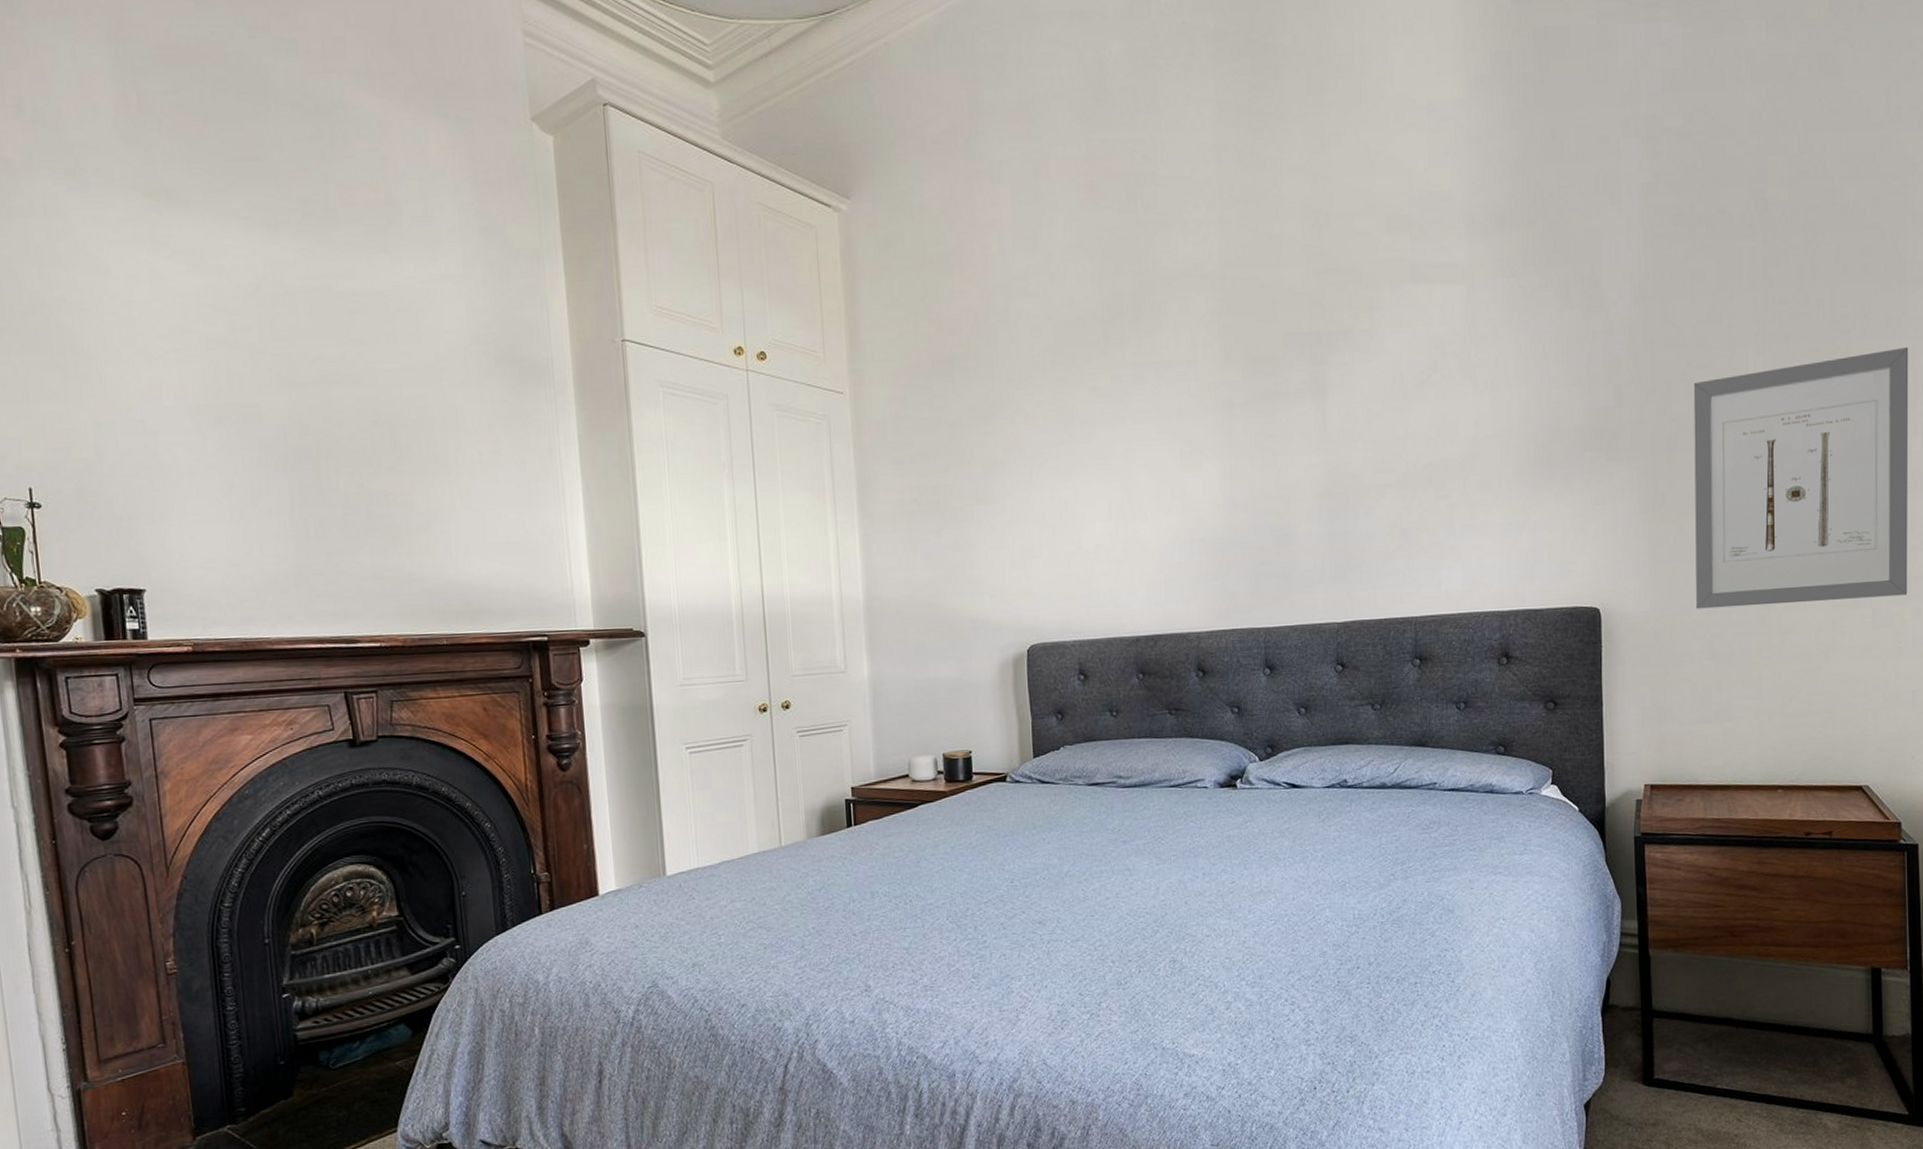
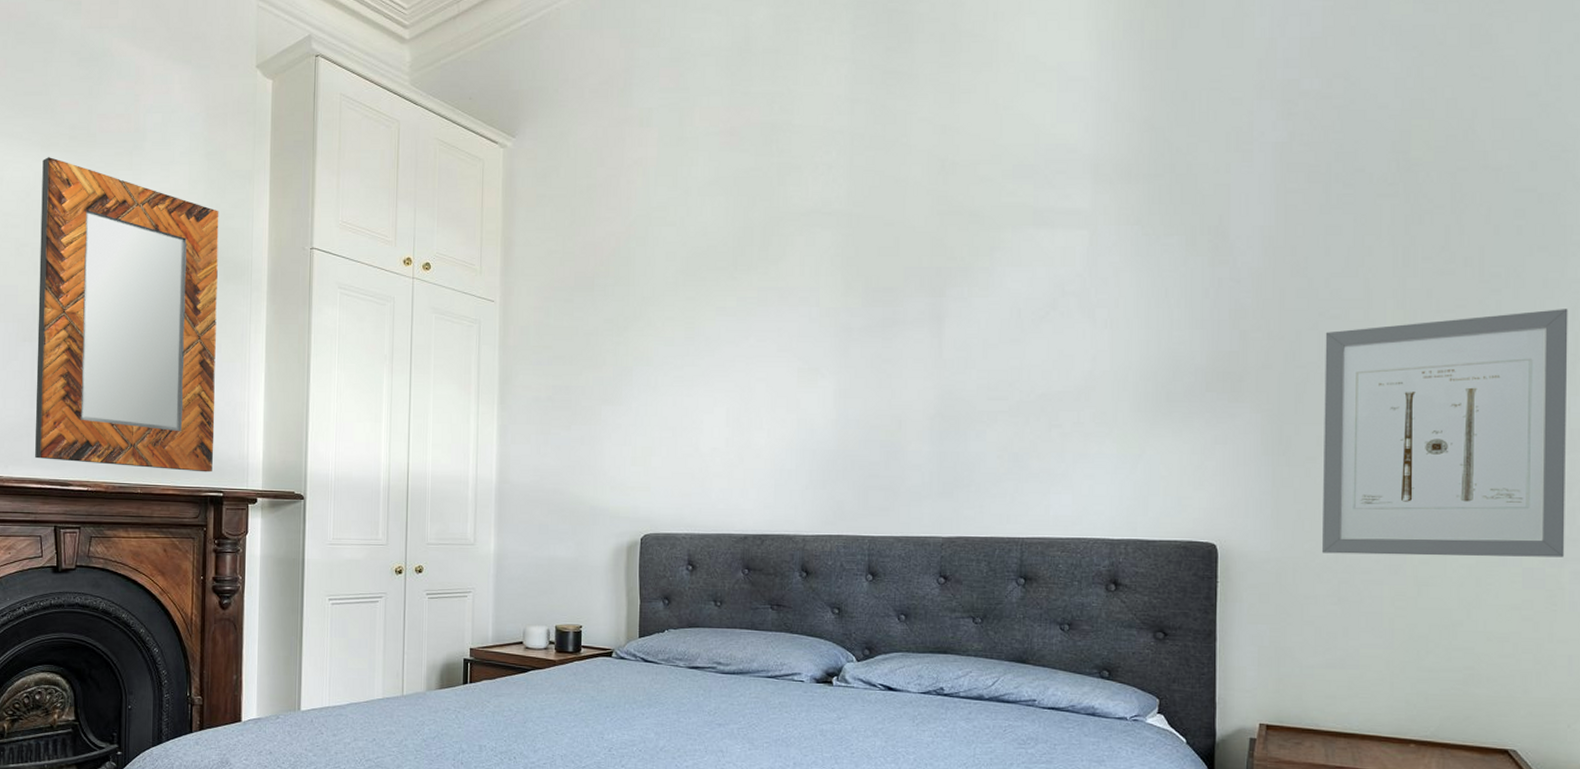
home mirror: none [271,239,532,615] -> present [35,157,219,473]

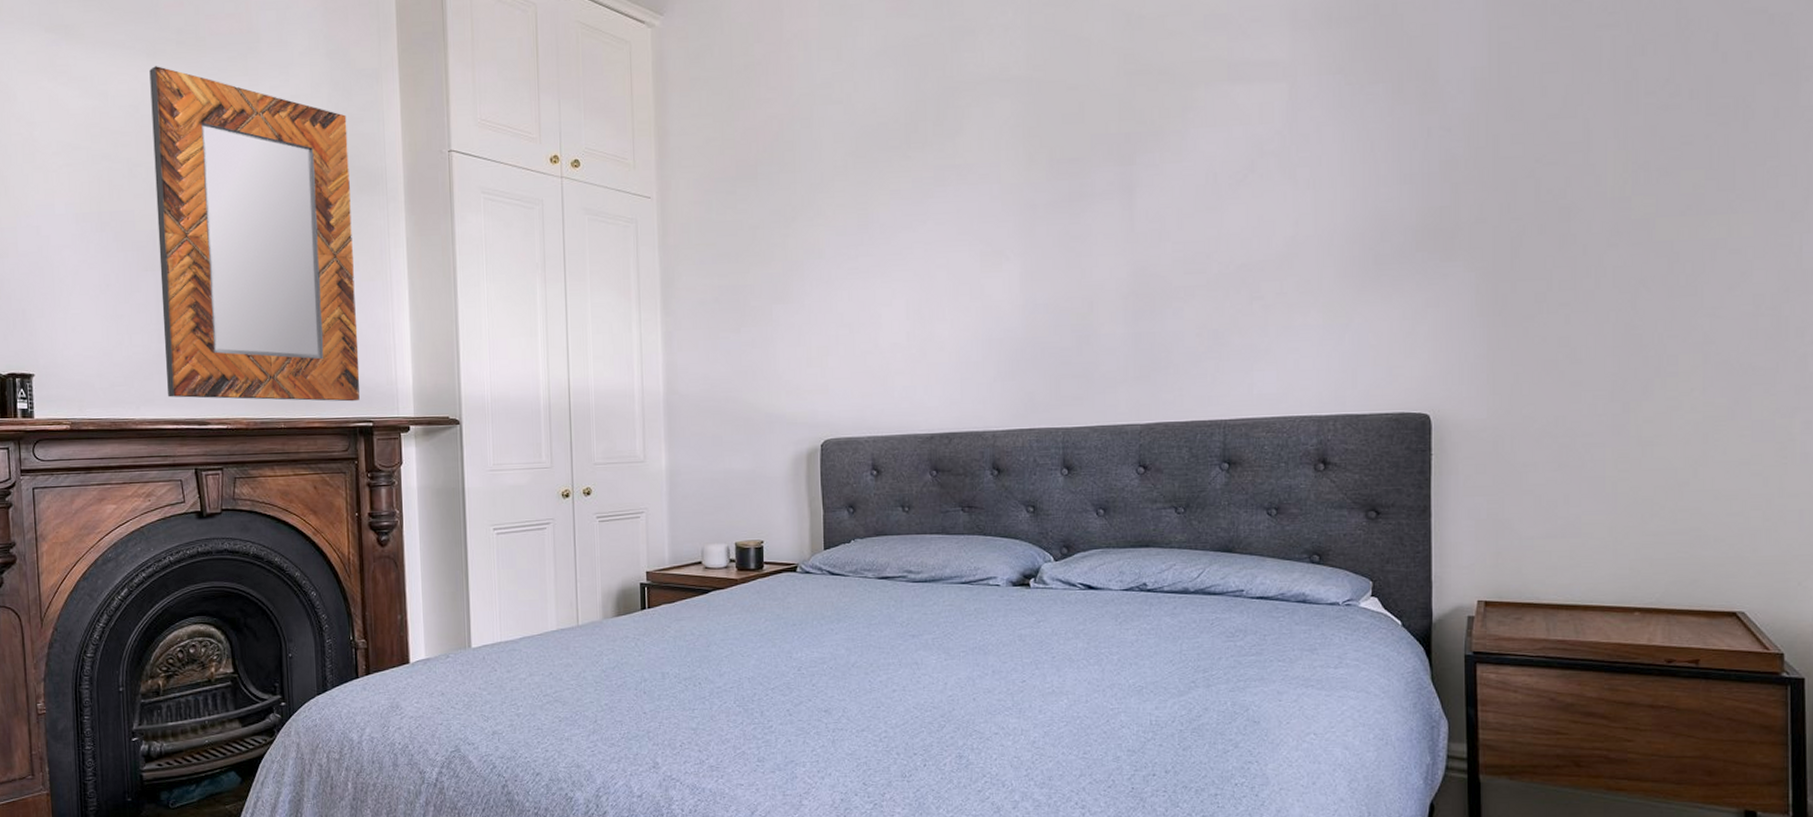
wall art: present [1322,309,1568,557] -> none [1542,139,1801,418]

